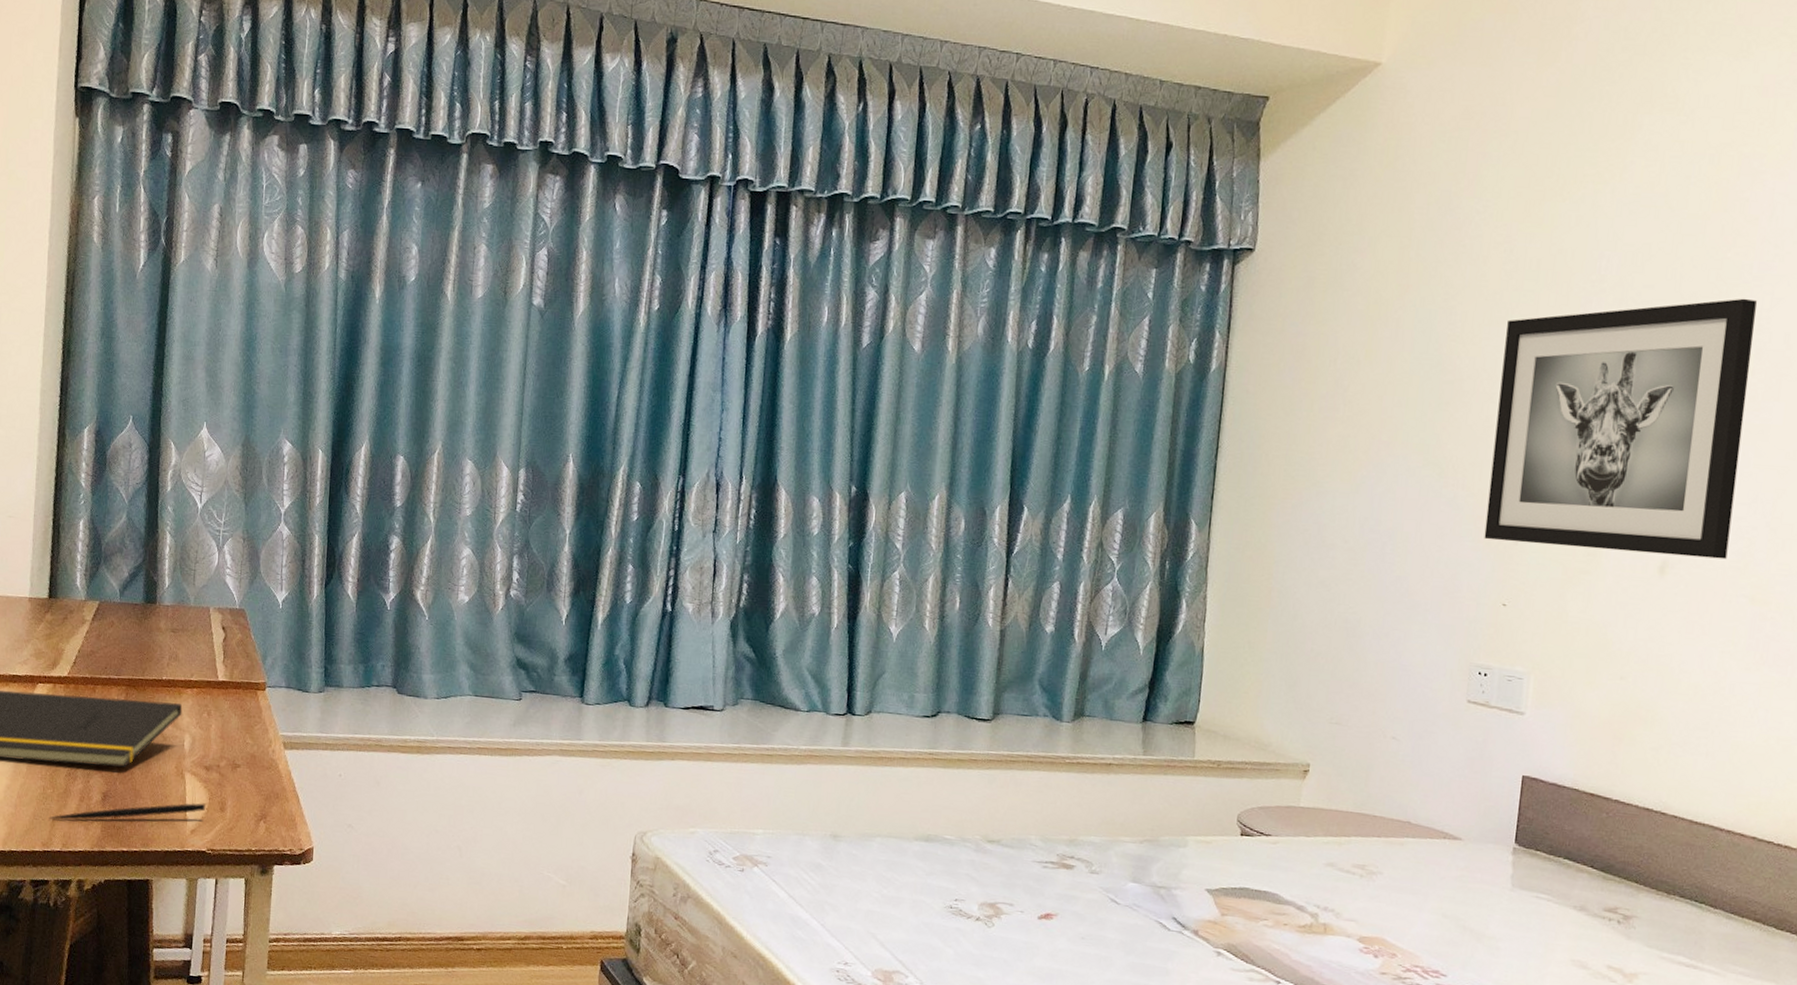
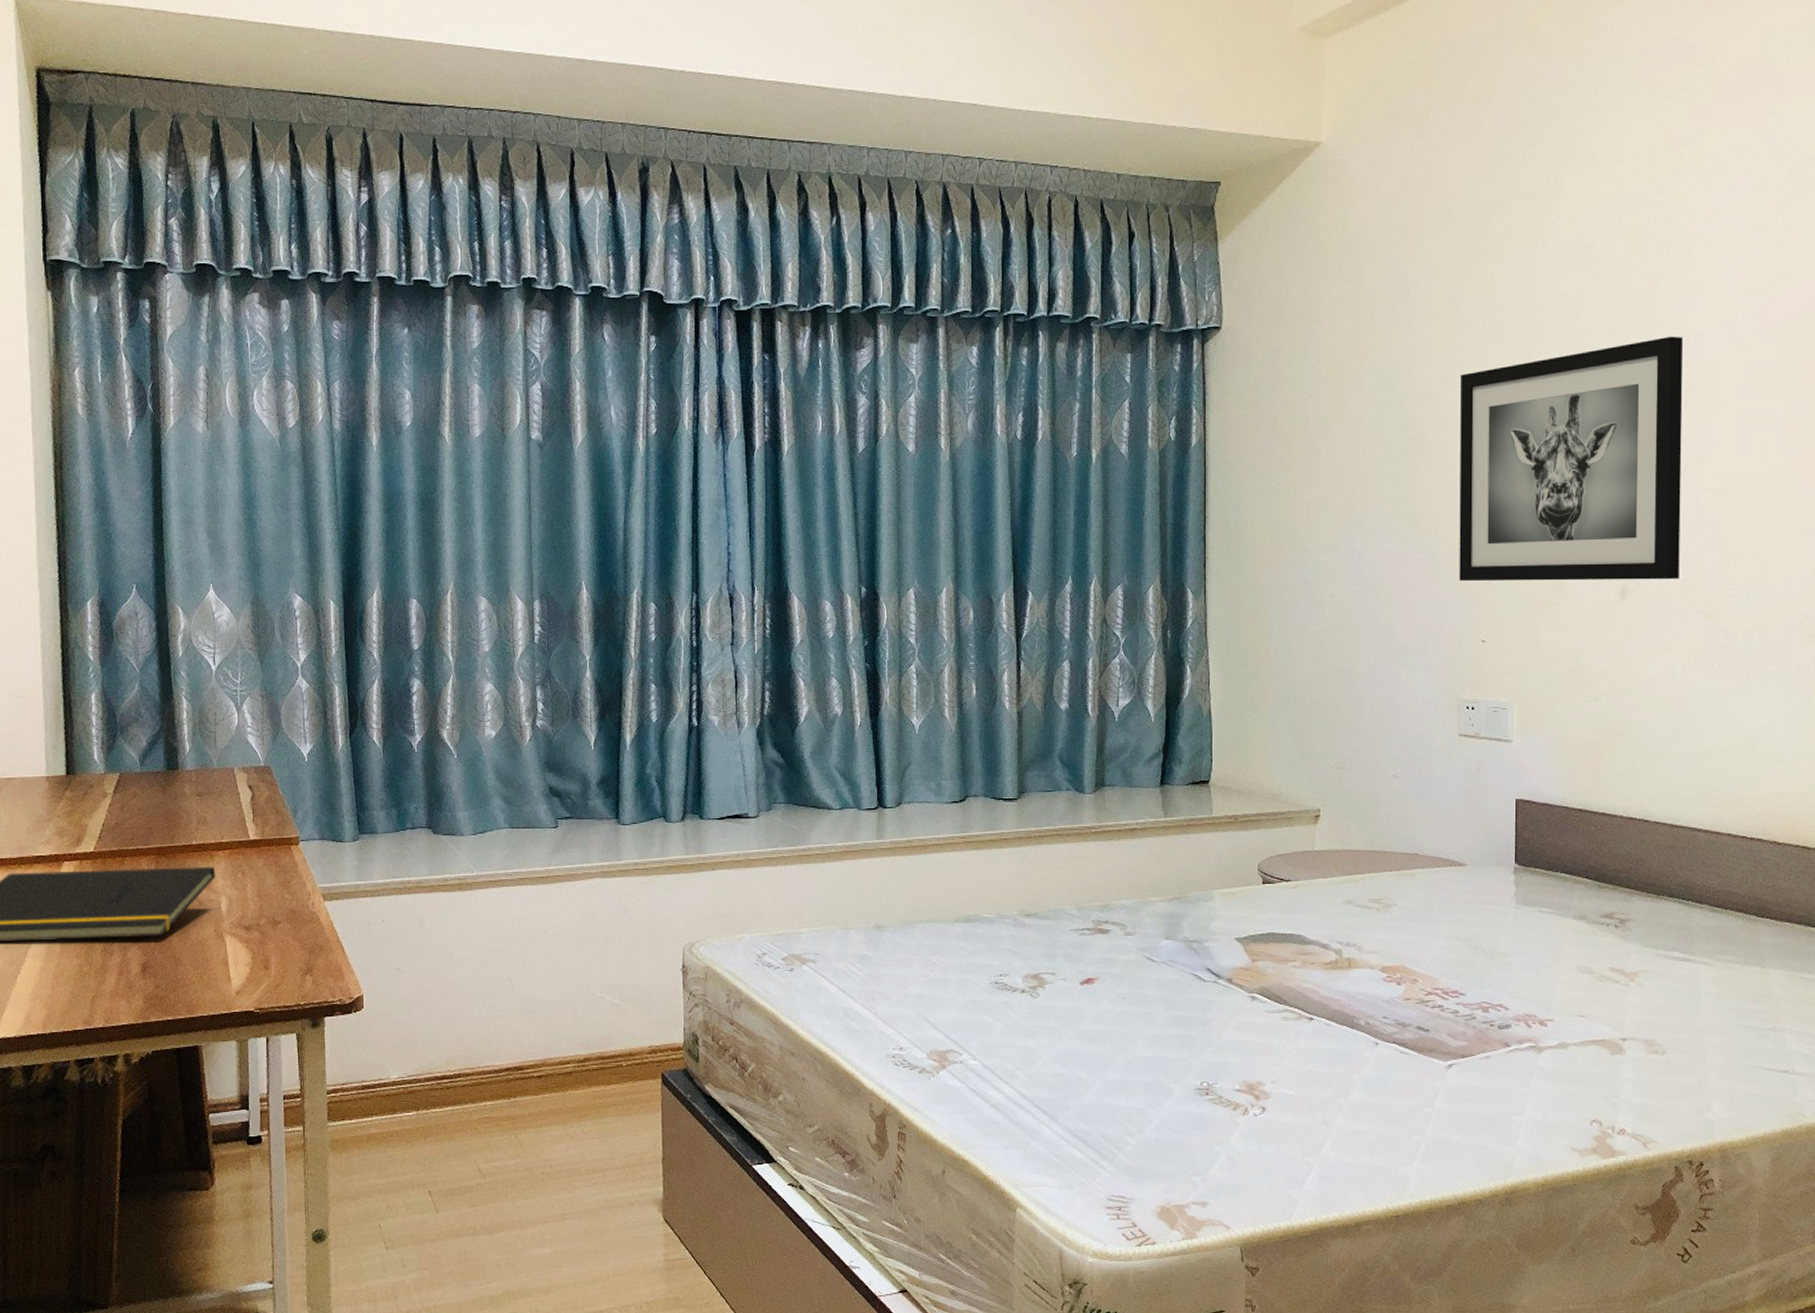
pen: present [49,803,205,820] -> none [88,963,249,996]

